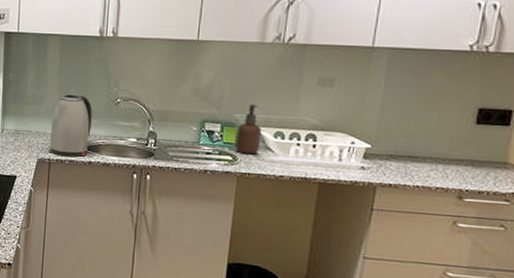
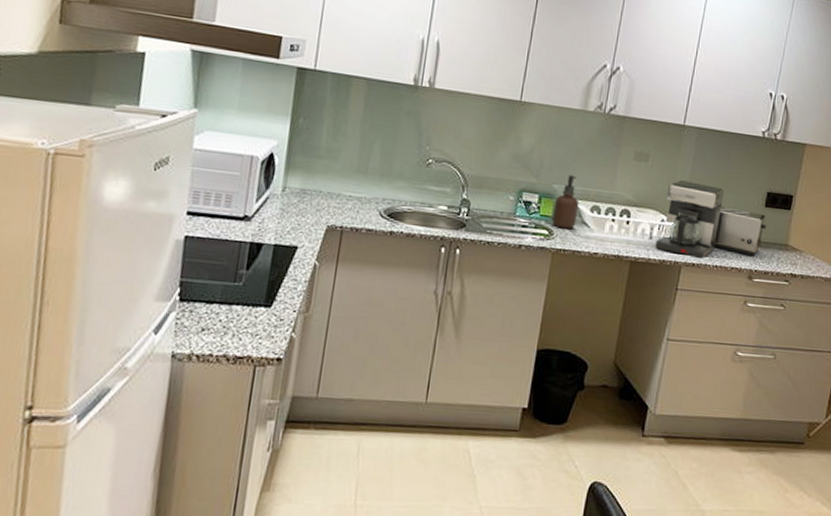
kettle: present [49,94,92,158] -> none [342,149,399,227]
coffee maker: none [345,102,424,180] -> present [655,180,724,260]
toaster: none [414,125,479,176] -> present [714,206,767,257]

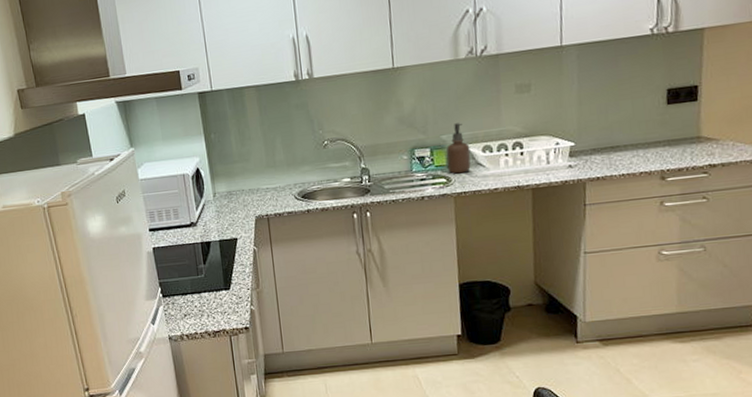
coffee maker: present [655,180,724,260] -> none [554,97,619,172]
toaster: present [714,206,767,257] -> none [616,112,673,158]

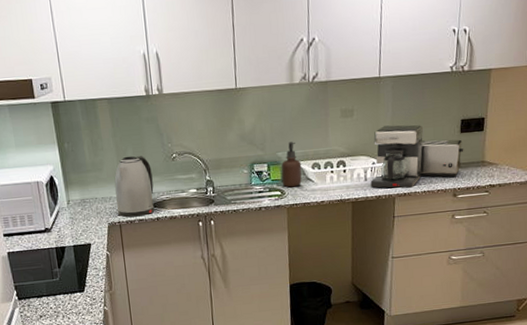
kettle: none [262,144,305,211] -> present [114,155,155,218]
coffee maker: none [554,97,619,172] -> present [370,124,423,189]
toaster: none [616,112,673,158] -> present [420,139,464,178]

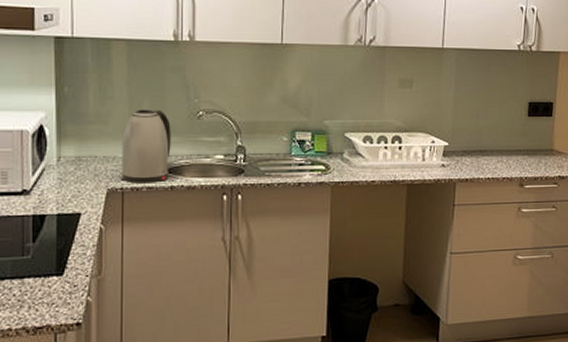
soap dispenser: present [281,142,302,188] -> none [327,110,352,162]
coffee maker: present [370,124,423,189] -> none [429,101,488,174]
toaster: present [420,139,464,178] -> none [484,121,532,165]

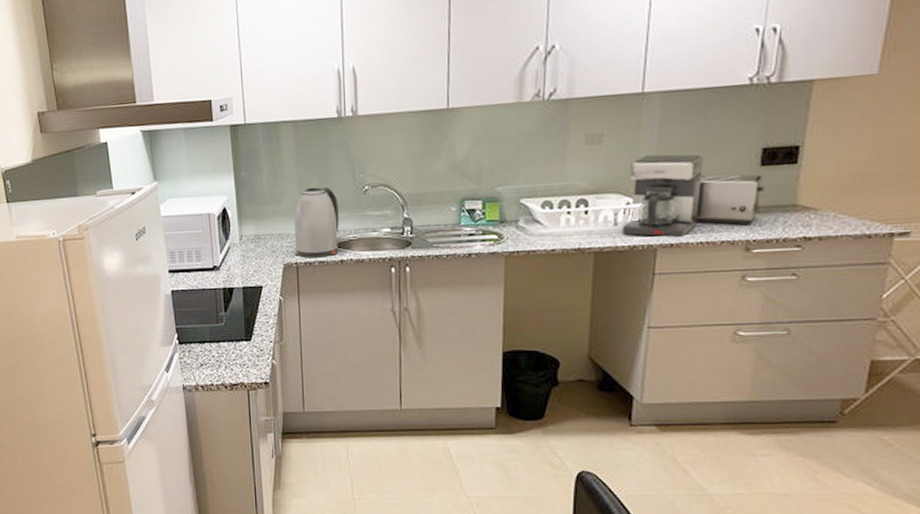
coffee maker: none [429,101,488,174] -> present [622,154,703,239]
toaster: none [484,121,532,165] -> present [696,174,765,226]

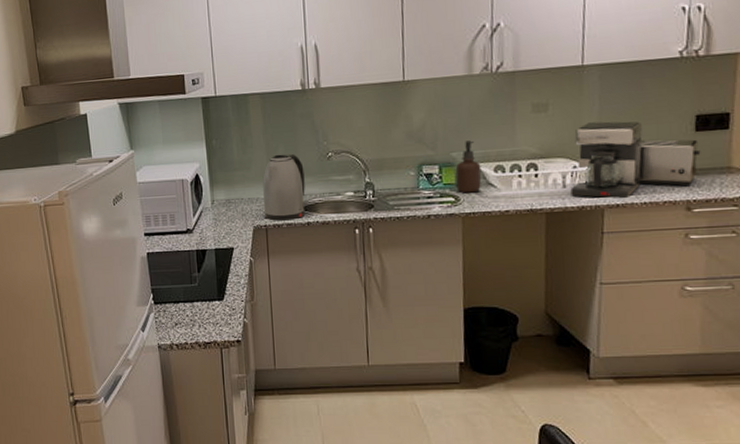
soap dispenser: none [500,174,528,231] -> present [455,140,482,193]

